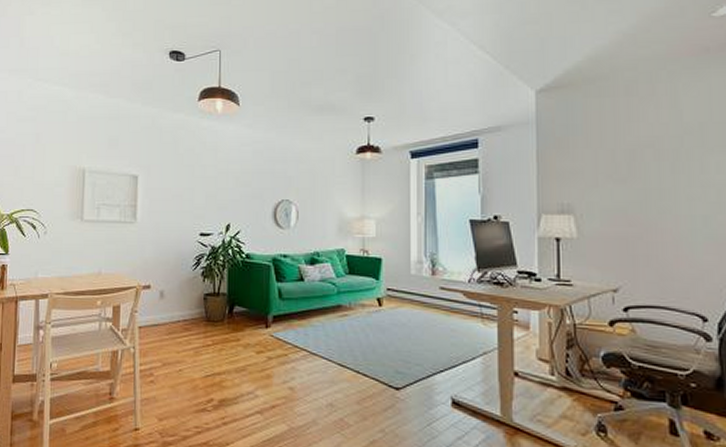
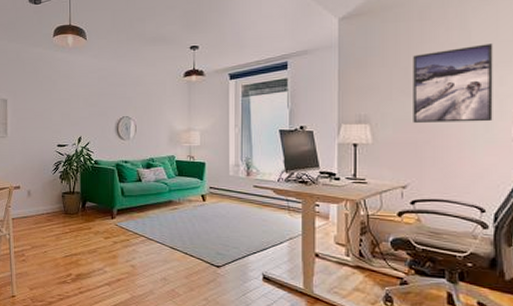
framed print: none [620,125,711,215] -> present [413,43,493,123]

